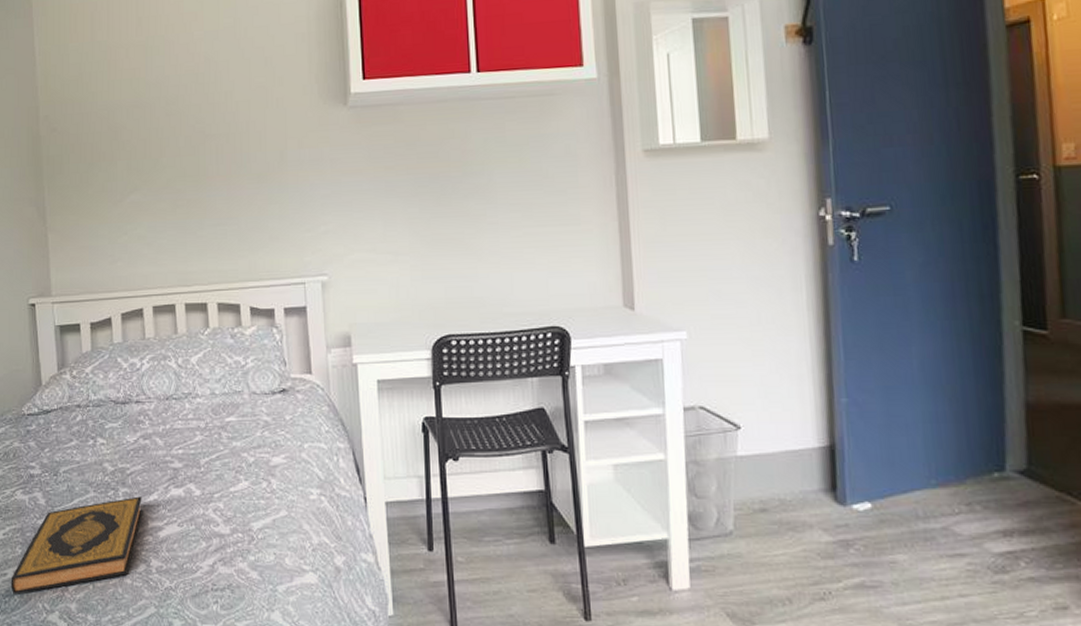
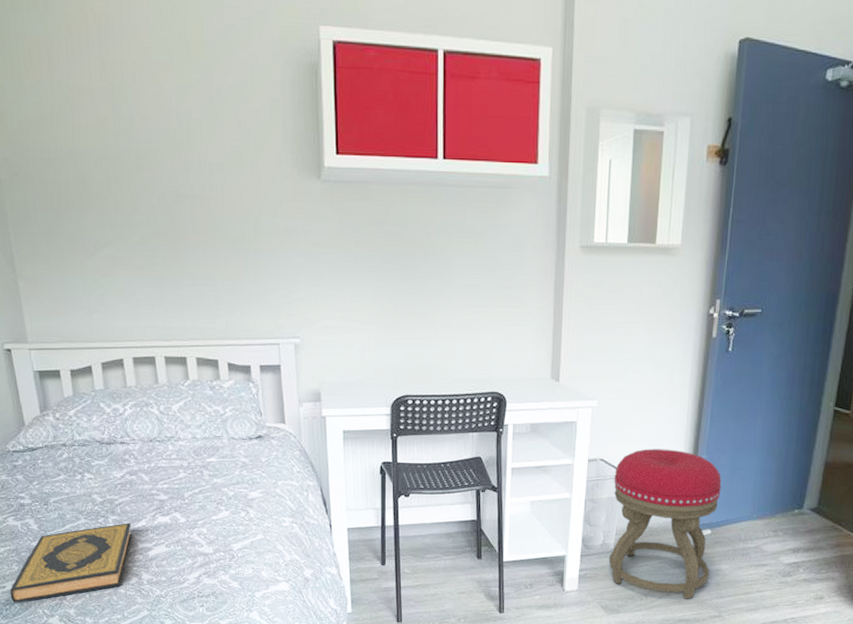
stool: none [721,391,880,606] -> present [608,449,722,599]

